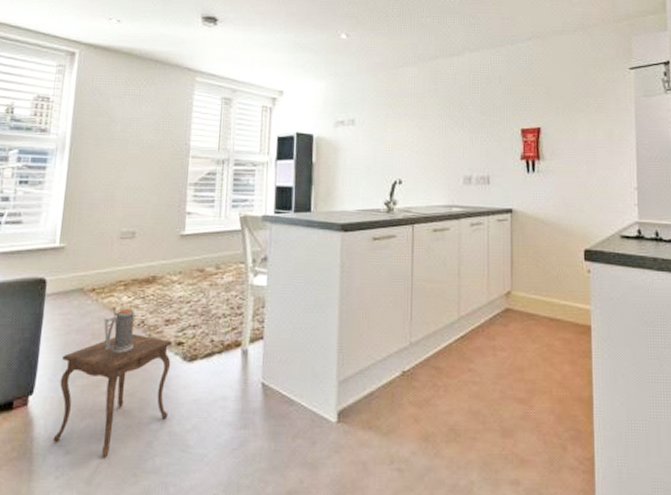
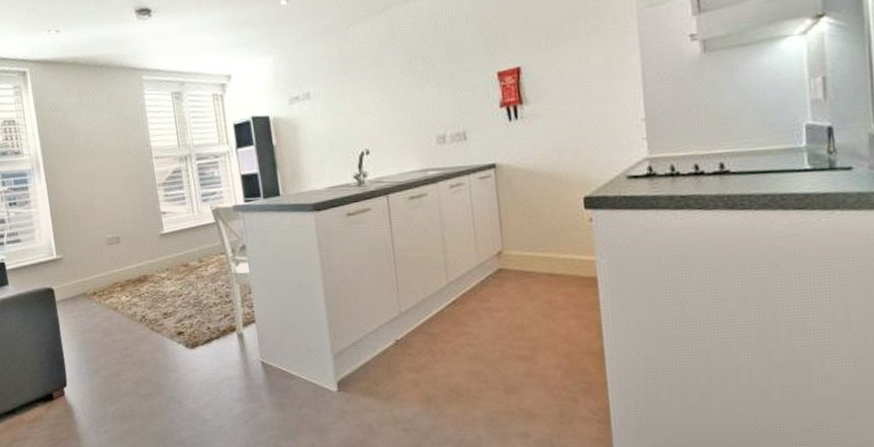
side table: present [53,306,173,458] -> none [83,306,183,434]

